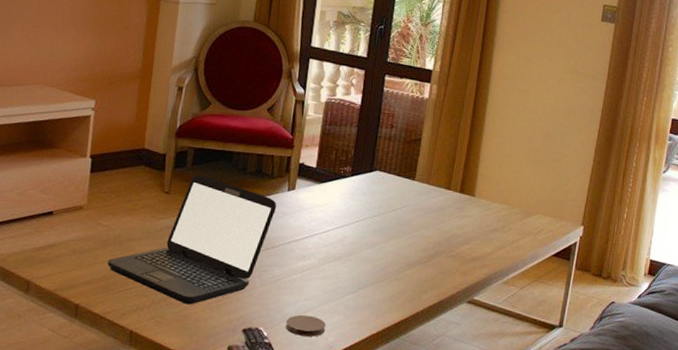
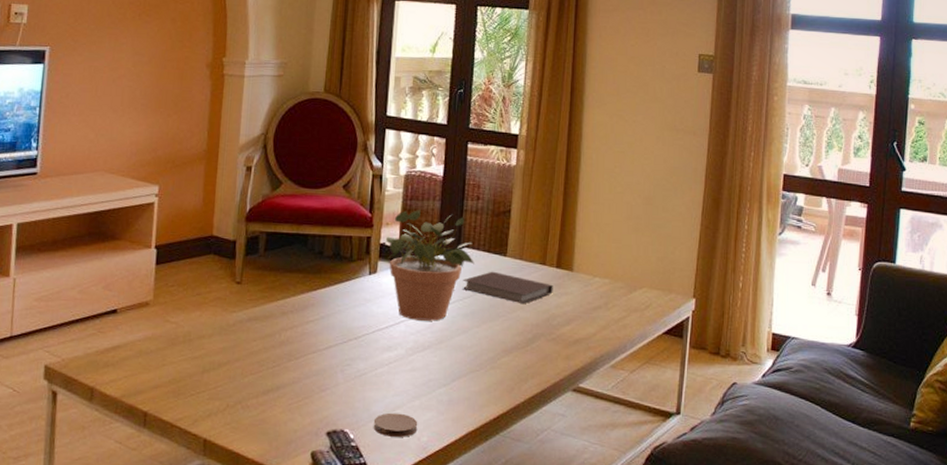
laptop: present [108,174,277,305] -> none [177,261,358,407]
potted plant: none [304,134,385,235] -> present [385,210,474,321]
notebook: none [372,193,456,223] -> present [462,271,553,304]

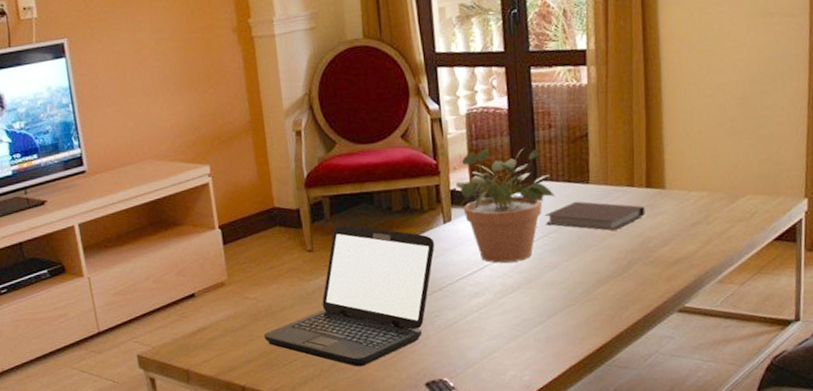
laptop: none [177,261,358,407] -> present [264,224,435,367]
coaster: present [373,412,418,437] -> none [471,356,518,380]

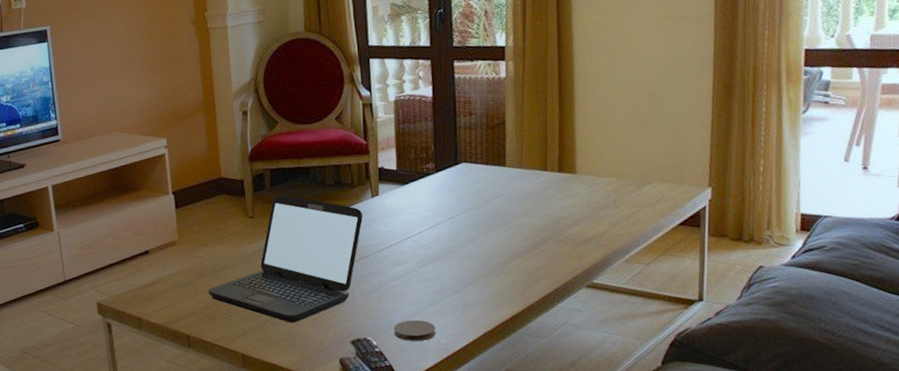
potted plant: present [455,148,555,263] -> none [383,132,474,235]
coaster: none [471,356,518,380] -> present [393,320,436,341]
notebook: present [544,201,646,231] -> none [463,182,557,210]

